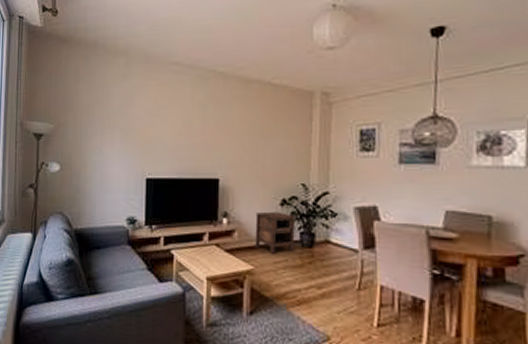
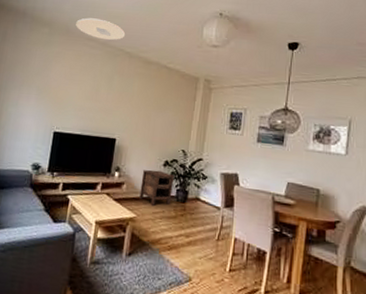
ceiling light: none [155,36,216,62] -> present [76,18,126,41]

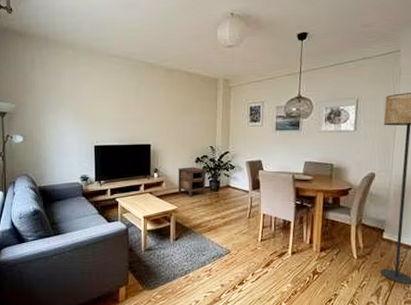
ceiling light: present [76,18,126,41] -> none [97,34,145,55]

